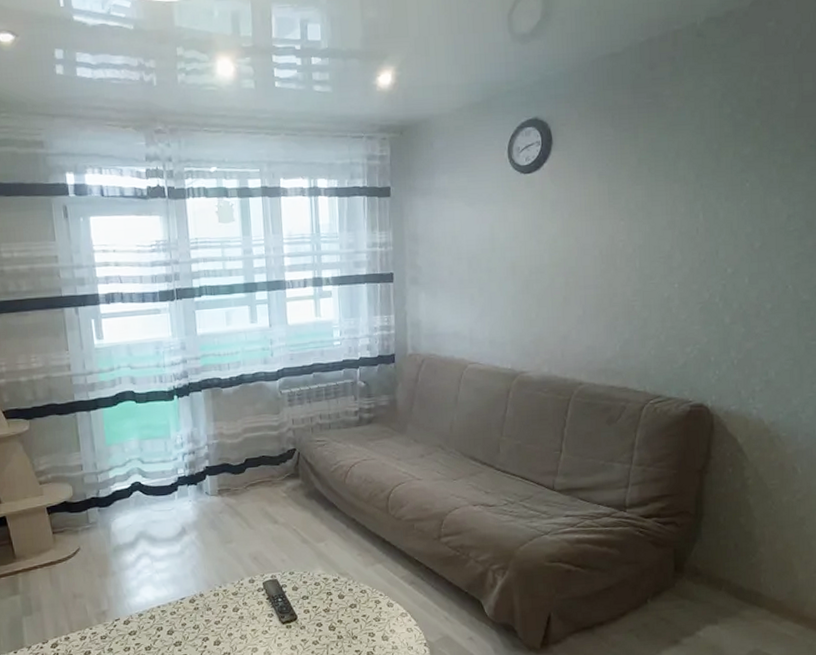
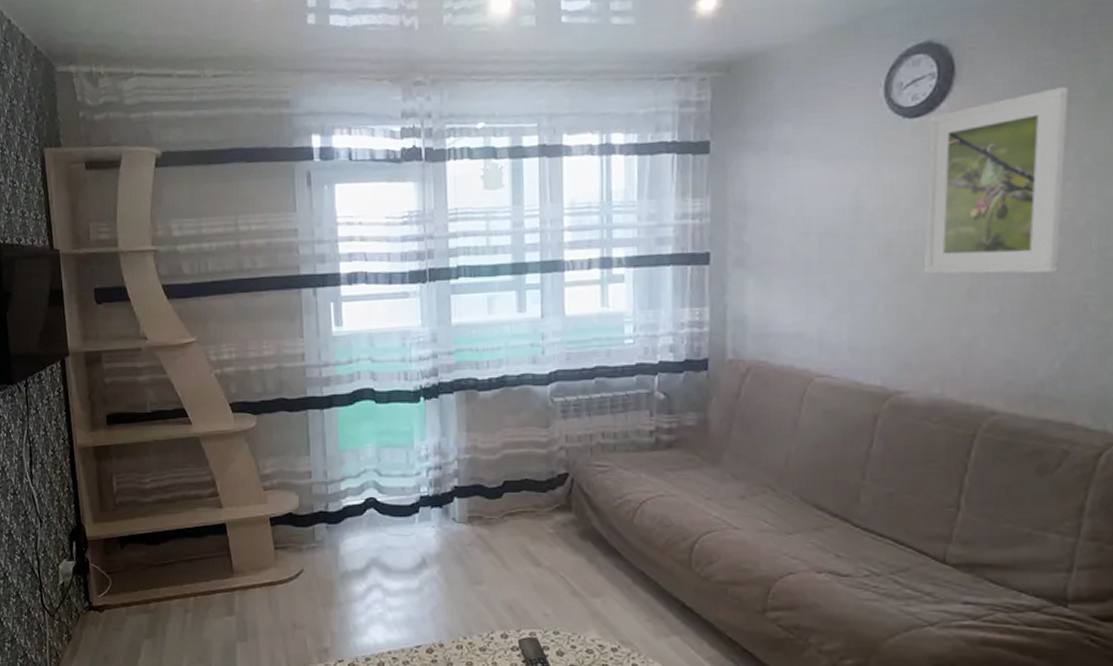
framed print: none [535,155,621,287] -> present [923,86,1068,274]

